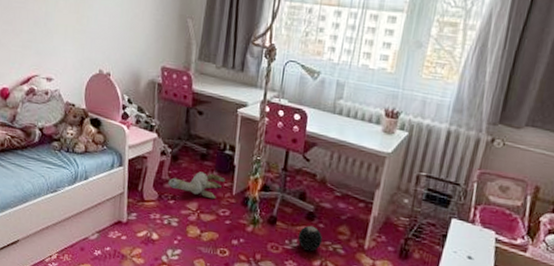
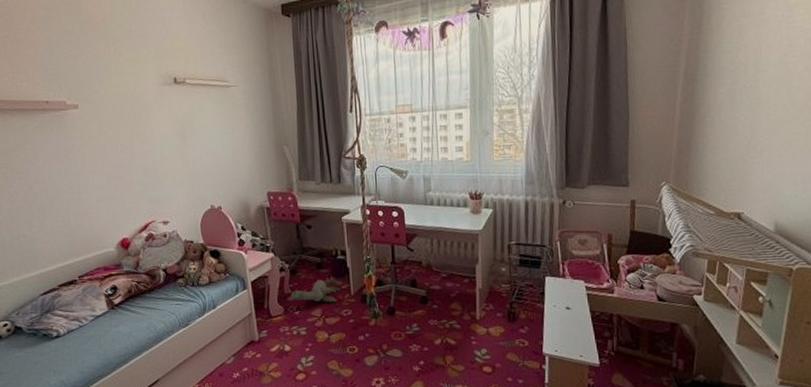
ball: present [297,225,322,252] -> none [416,308,438,332]

